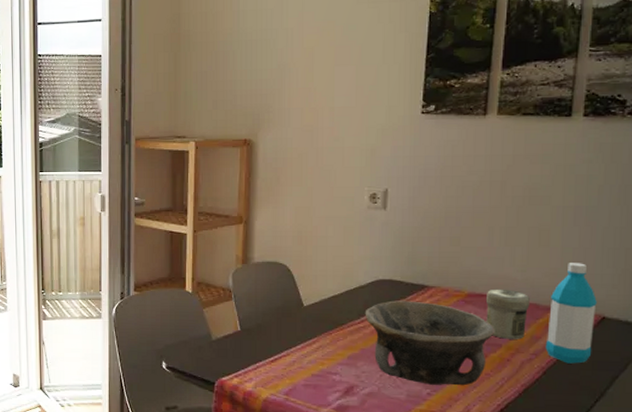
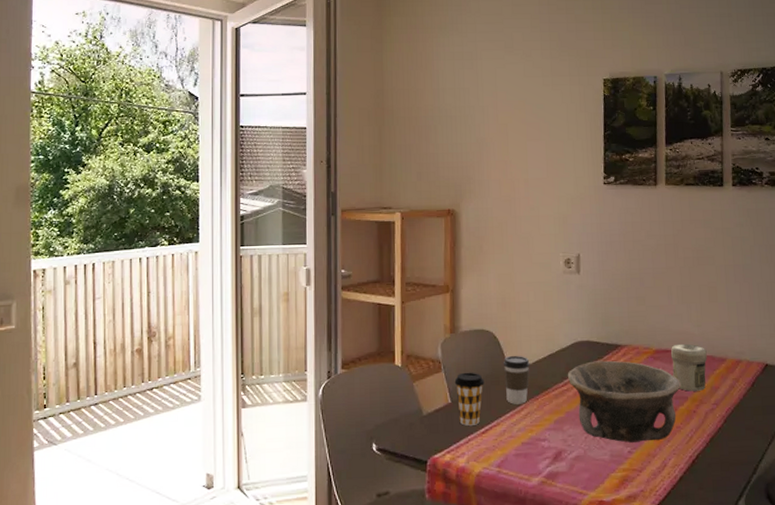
coffee cup: none [244,302,275,354] -> present [454,372,484,426]
coffee cup: none [296,289,325,337] -> present [503,355,530,404]
water bottle: present [545,263,597,364] -> none [723,316,761,410]

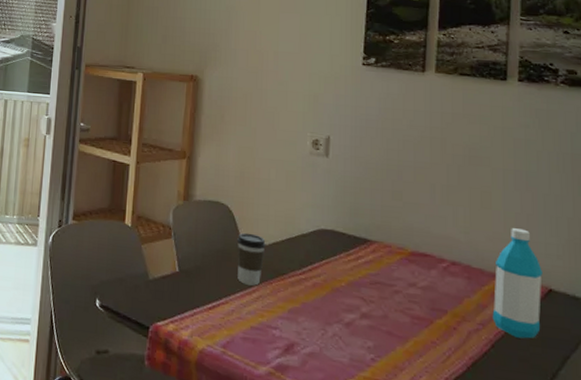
coffee cup: present [454,372,484,426] -> none [184,242,215,299]
bowl: present [567,360,681,443] -> none [306,252,440,354]
jar: present [670,343,707,391] -> none [429,249,474,306]
water bottle: none [723,316,761,410] -> present [492,228,542,339]

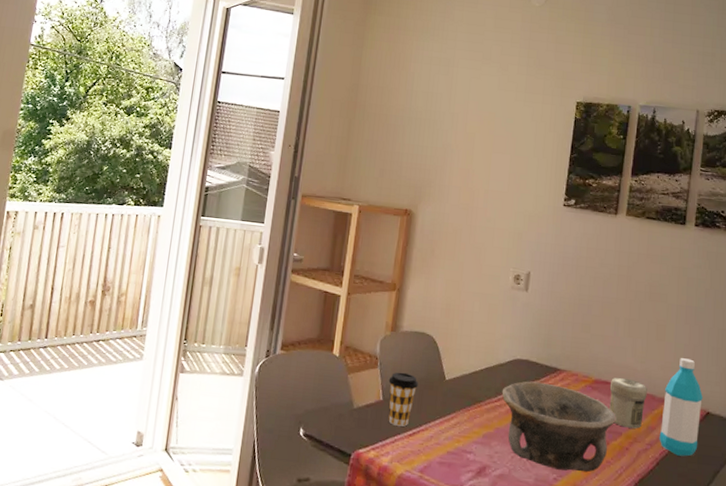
coffee cup: none [184,242,215,299] -> present [388,372,418,427]
coffee cup: present [236,232,266,286] -> none [438,362,466,413]
bowl: none [306,252,440,354] -> present [501,381,617,473]
jar: none [429,249,474,306] -> present [609,377,647,429]

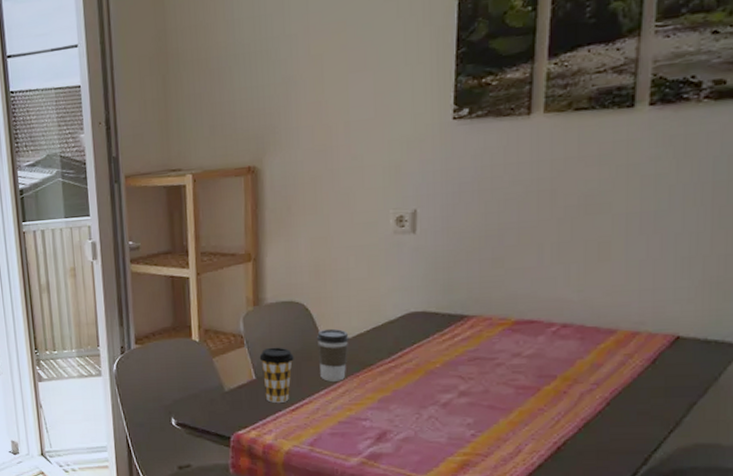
coffee cup: none [438,362,466,413] -> present [316,328,349,381]
bowl: present [501,381,617,473] -> none [395,333,549,425]
jar: present [609,377,647,429] -> none [536,312,589,369]
water bottle: present [659,358,703,456] -> none [608,276,669,392]

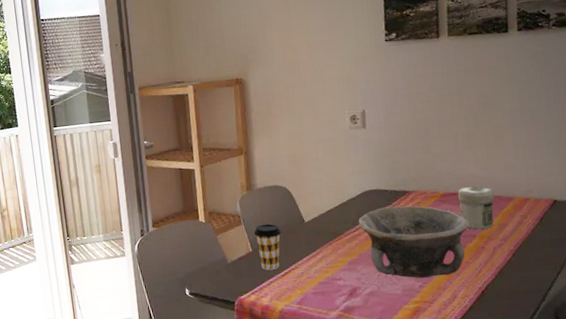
coffee cup: present [316,328,349,381] -> none [297,206,323,250]
bowl: none [395,333,549,425] -> present [358,205,469,278]
jar: none [536,312,589,369] -> present [457,186,495,230]

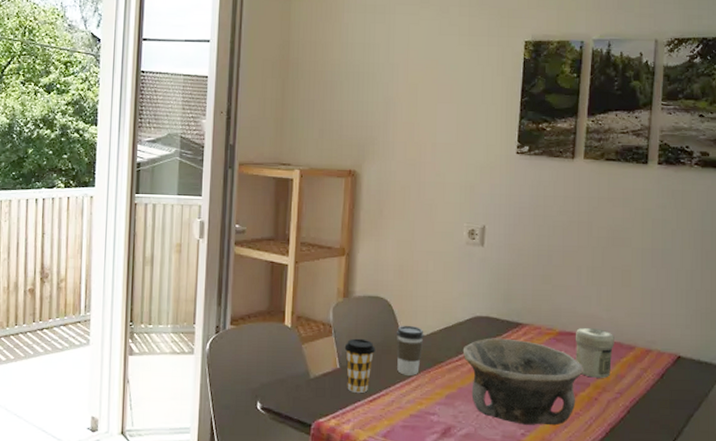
coffee cup: none [297,206,323,250] -> present [396,325,424,376]

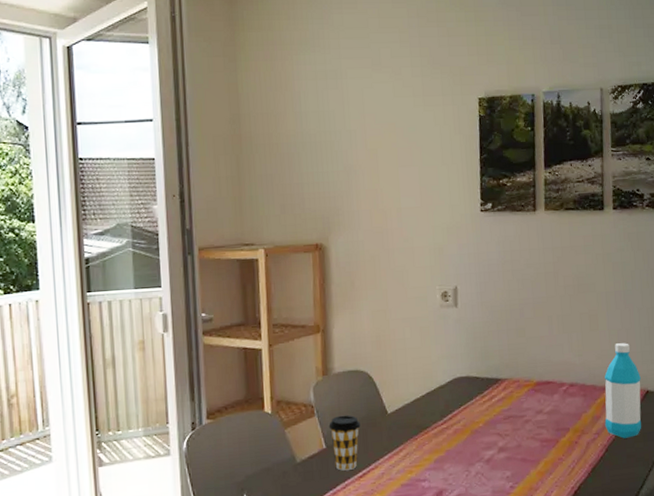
coffee cup: present [396,325,424,376] -> none [379,395,408,446]
bowl: present [462,338,584,426] -> none [446,395,563,478]
jar: present [575,327,614,378] -> none [551,374,589,423]
water bottle: none [629,303,673,402] -> present [604,343,642,438]

